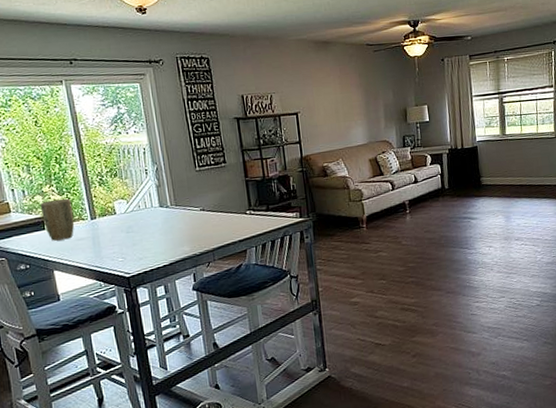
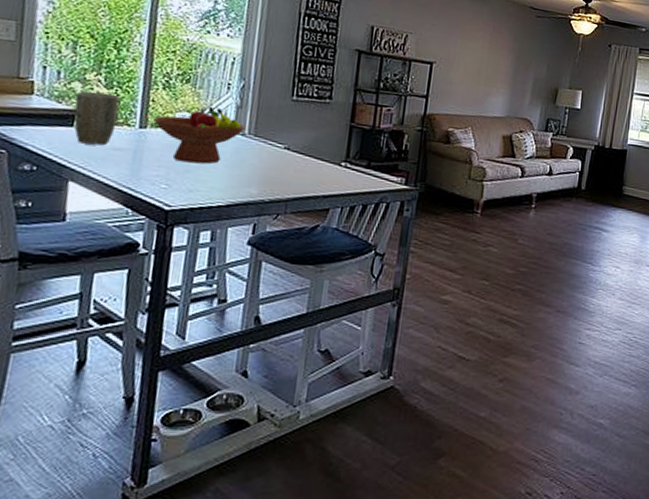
fruit bowl: none [98,190,168,239] -> present [152,106,246,164]

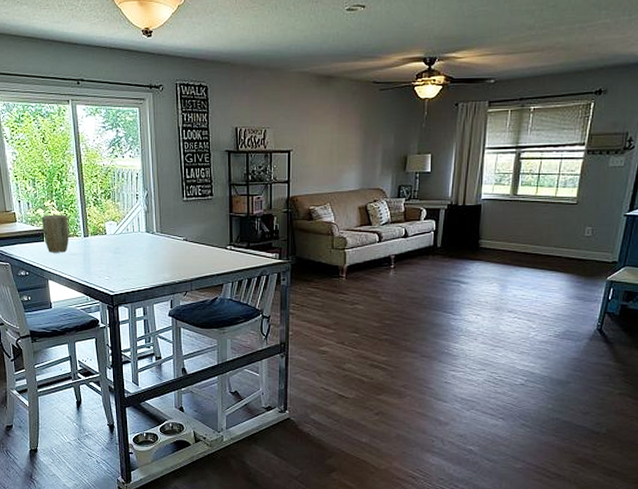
fruit bowl: present [152,106,246,164] -> none [91,214,154,259]

